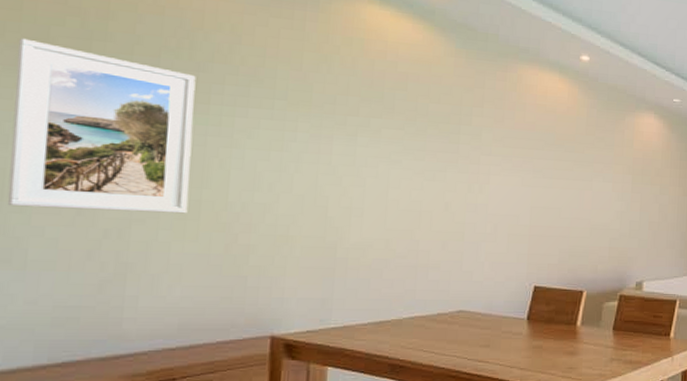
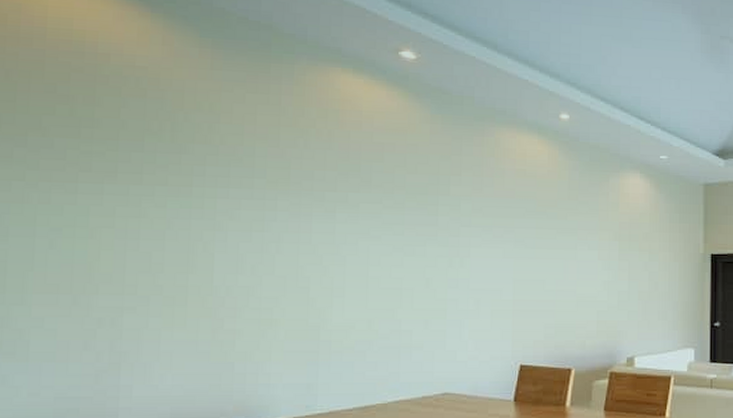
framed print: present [7,38,196,214] -> none [9,129,178,300]

